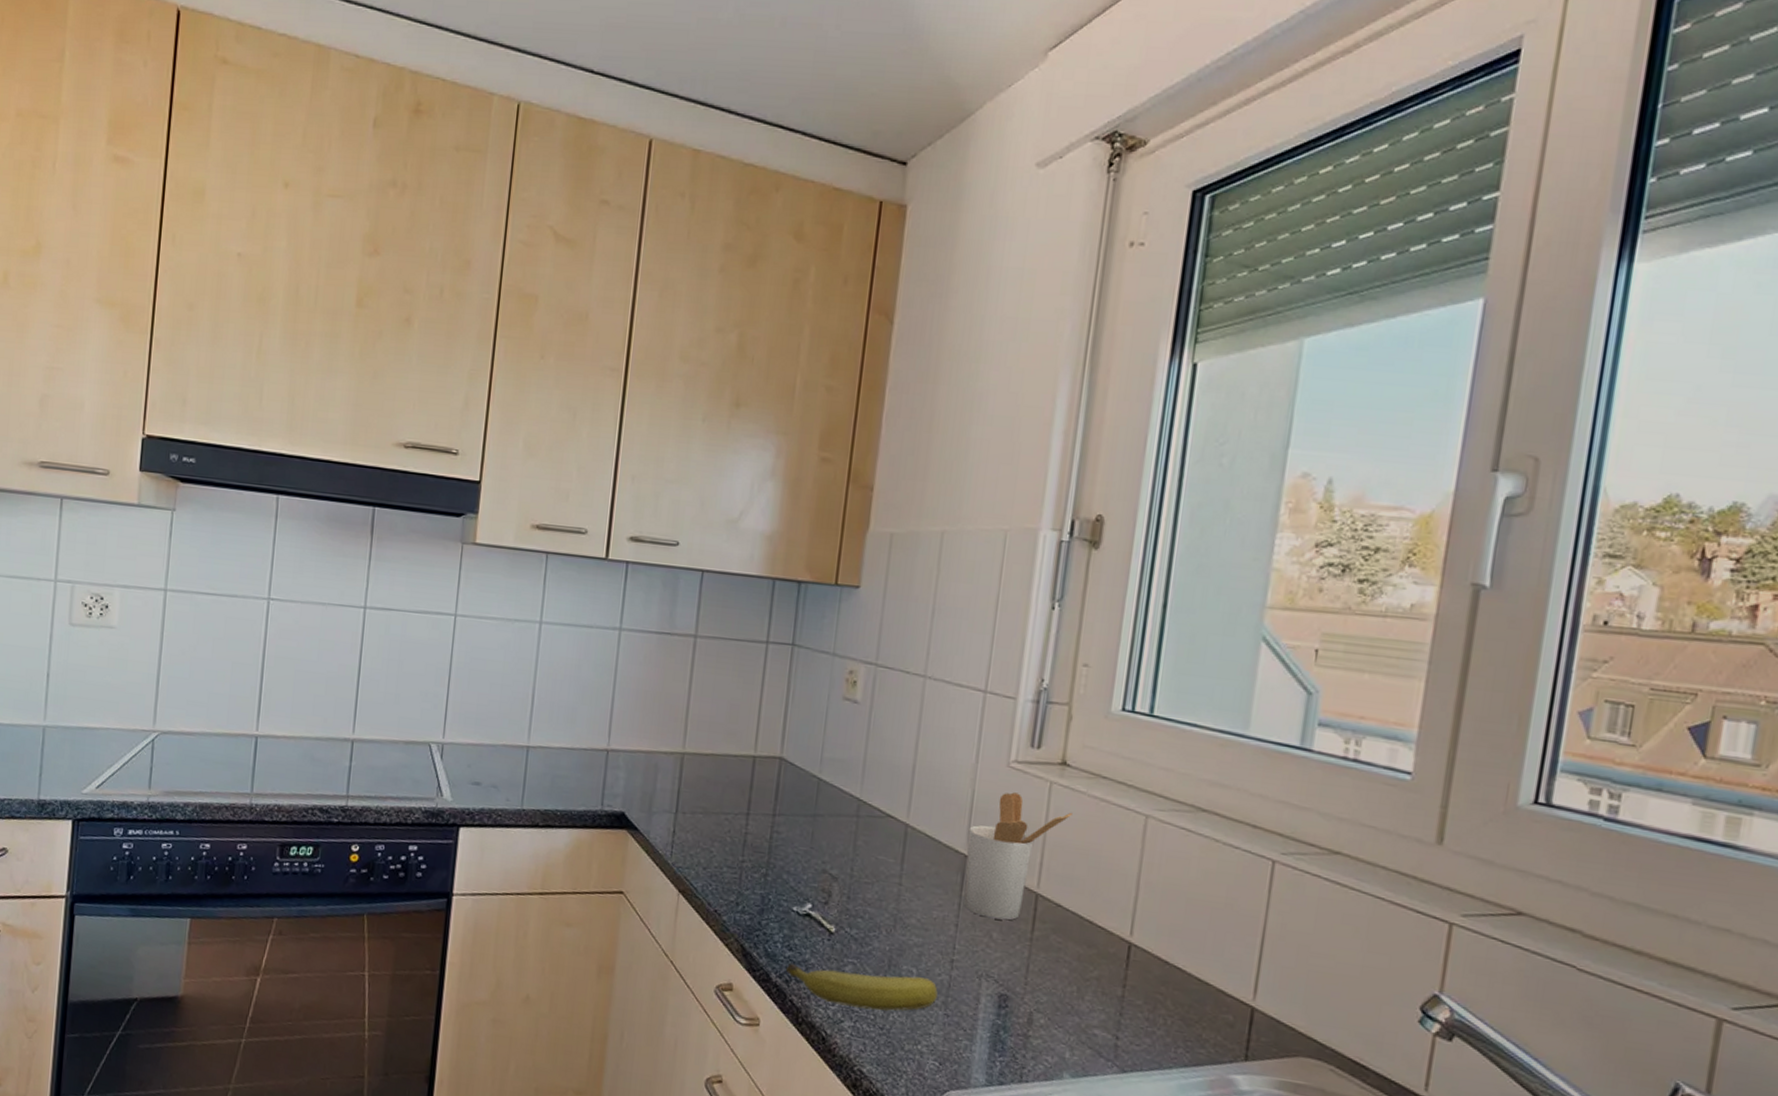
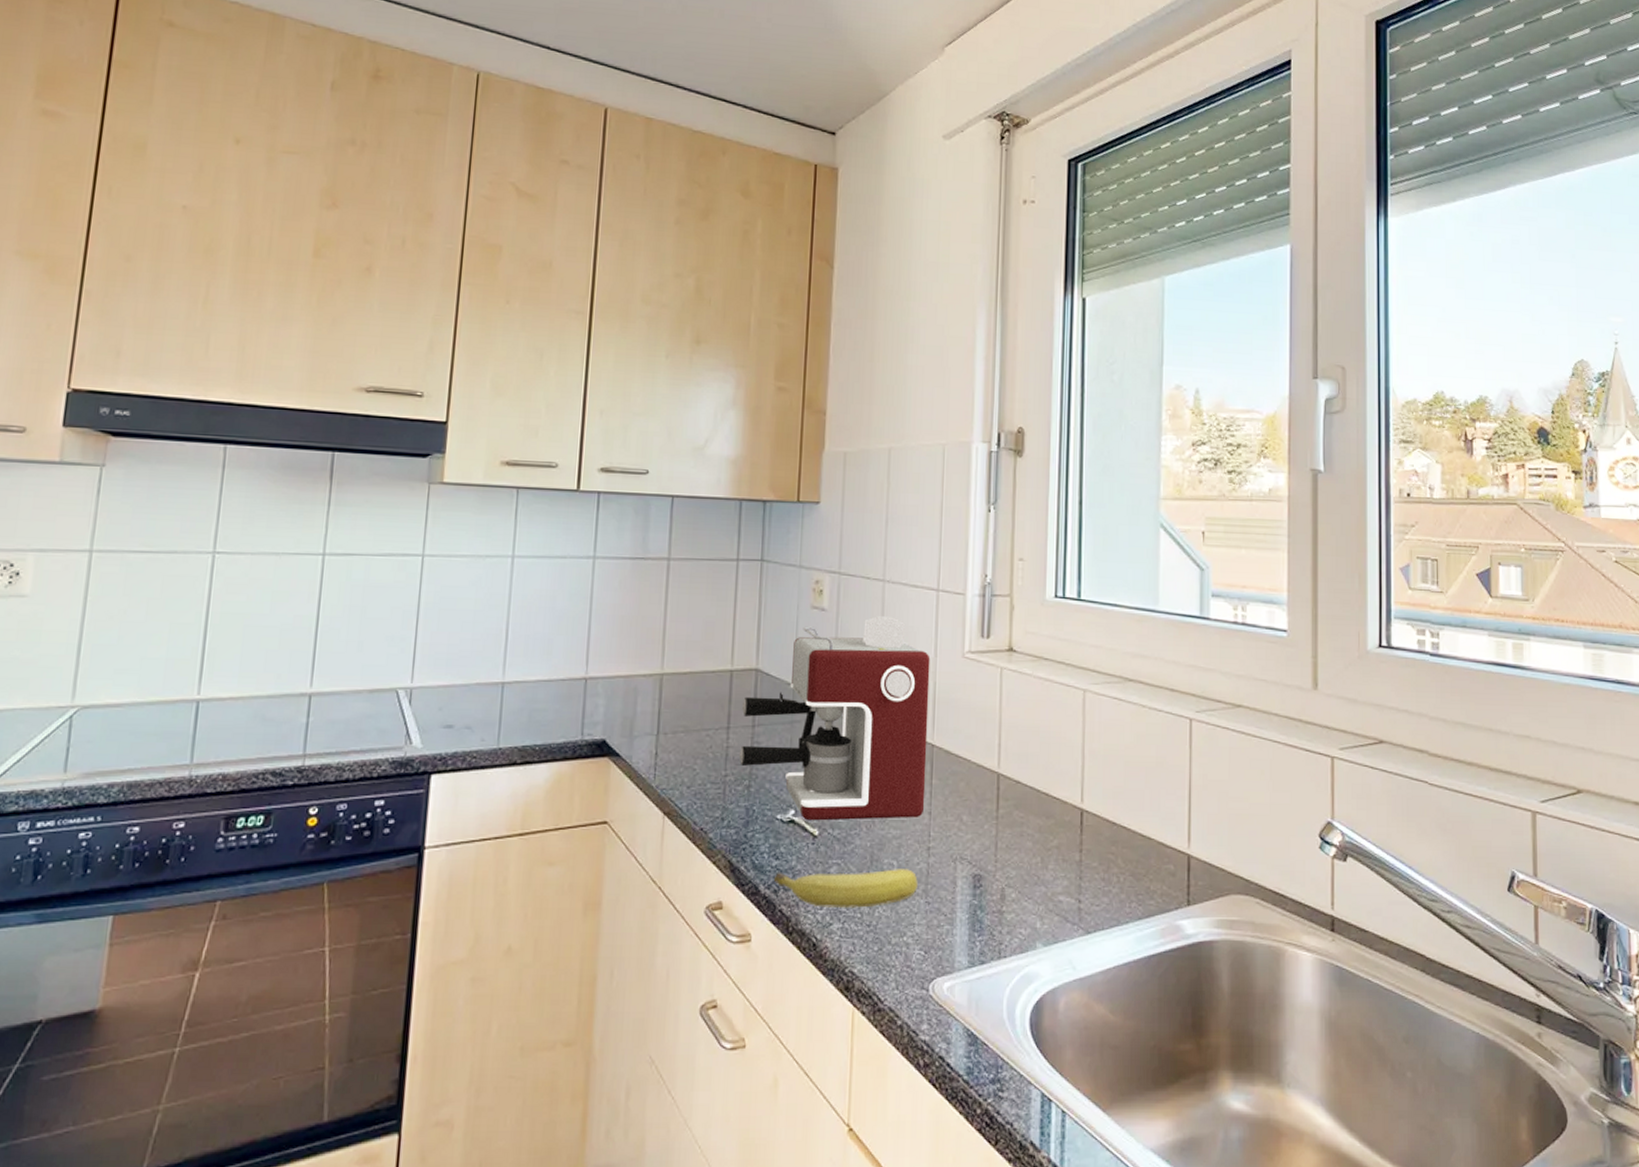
coffee maker: none [757,713,971,929] -> present [738,615,931,821]
utensil holder: present [964,792,1073,921] -> none [933,681,1022,802]

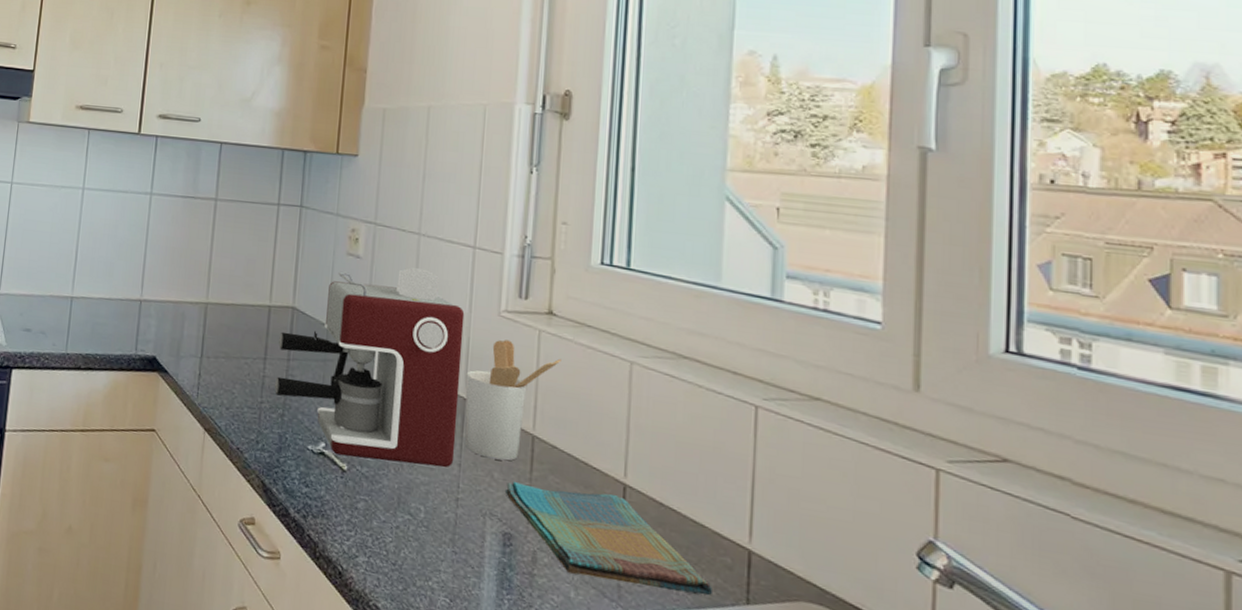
fruit: present [773,869,918,909] -> none [303,498,445,547]
utensil holder: none [933,681,1022,802] -> present [465,340,562,461]
dish towel: none [973,820,1160,905] -> present [504,481,714,596]

